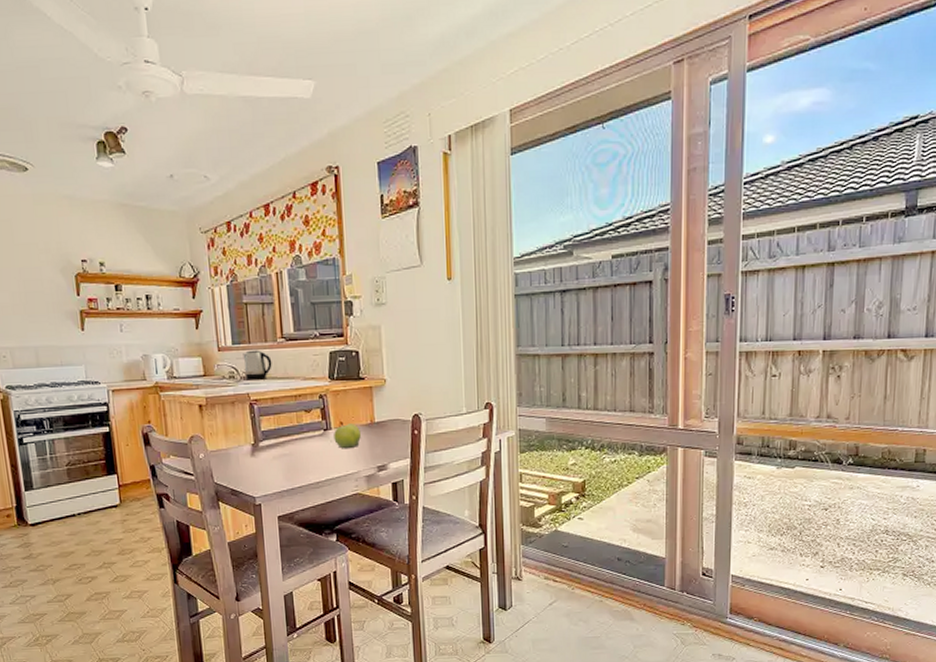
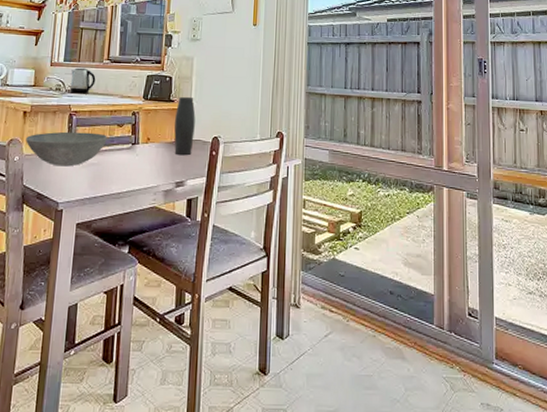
bowl: none [207,421,296,460] -> present [26,131,107,167]
fruit: present [334,423,361,449] -> none [140,139,165,164]
vase: none [367,371,392,438] -> present [174,96,196,156]

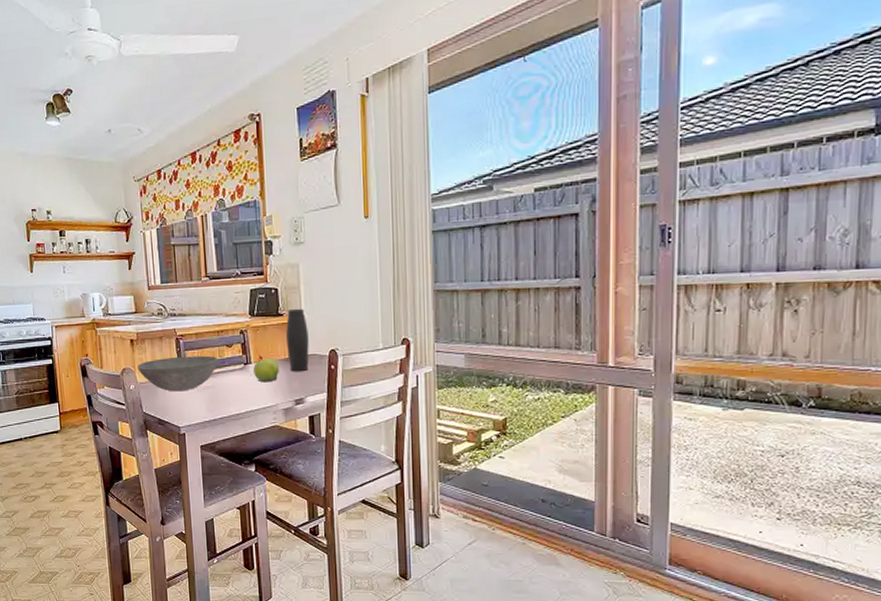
kettle: present [69,67,96,94] -> none [170,288,197,317]
fruit: none [140,139,165,164] -> present [253,357,279,383]

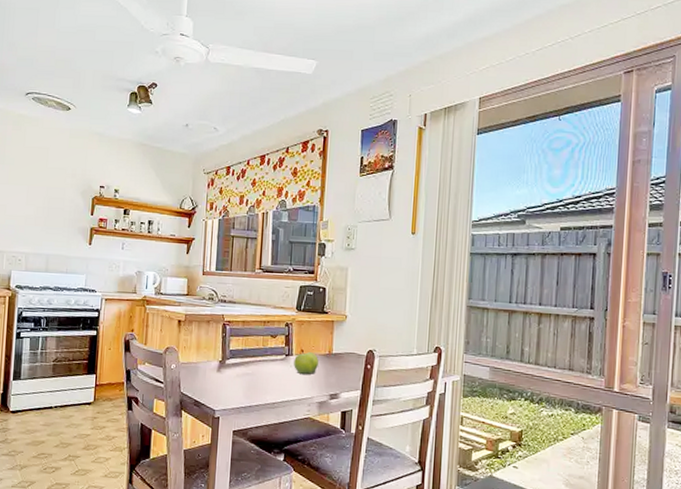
bowl: present [137,355,218,392] -> none [181,341,261,376]
vase: present [285,308,309,372] -> none [327,308,350,369]

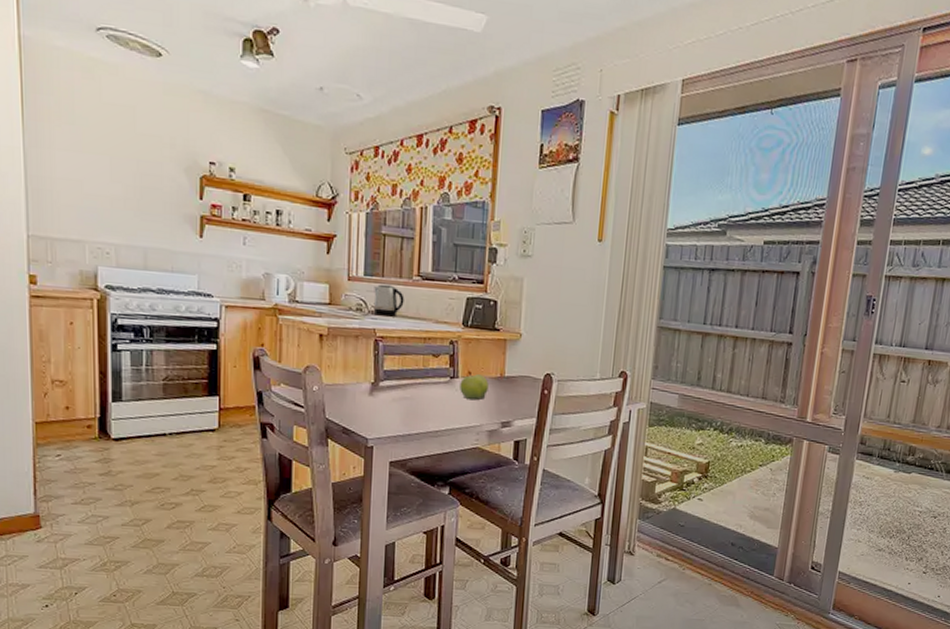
kettle: none [222,277,248,304] -> present [373,284,405,317]

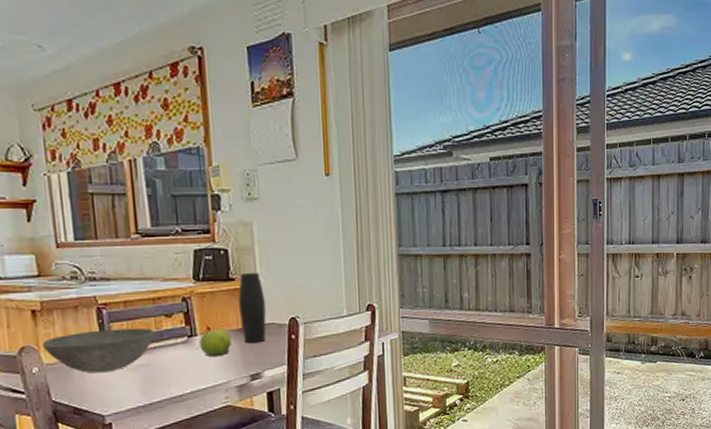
bowl: none [325,360,421,400] -> present [42,328,154,374]
kettle: present [373,284,405,317] -> none [88,246,125,282]
vase: none [499,324,525,394] -> present [238,272,267,344]

